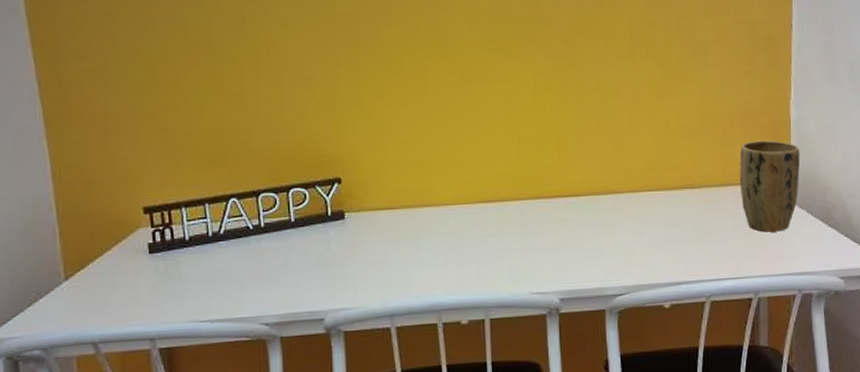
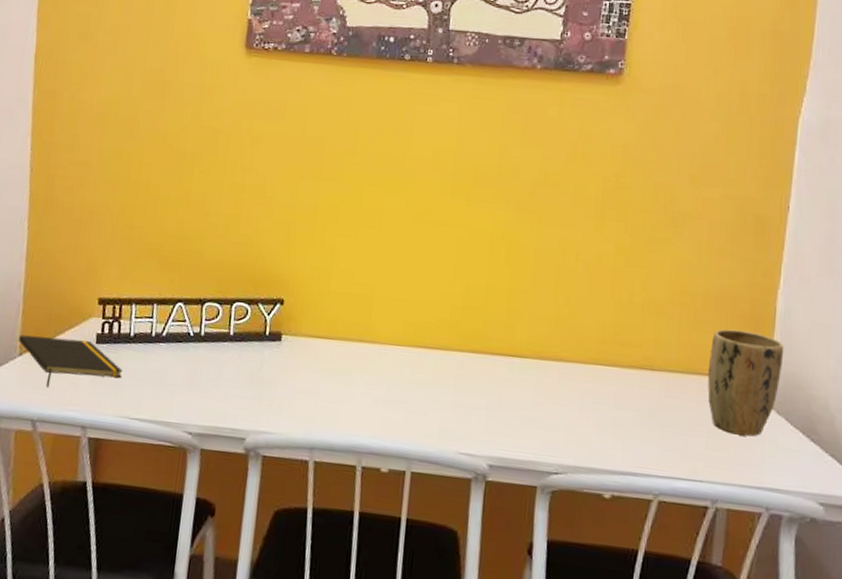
notepad: none [60,252,184,307] -> present [18,334,123,388]

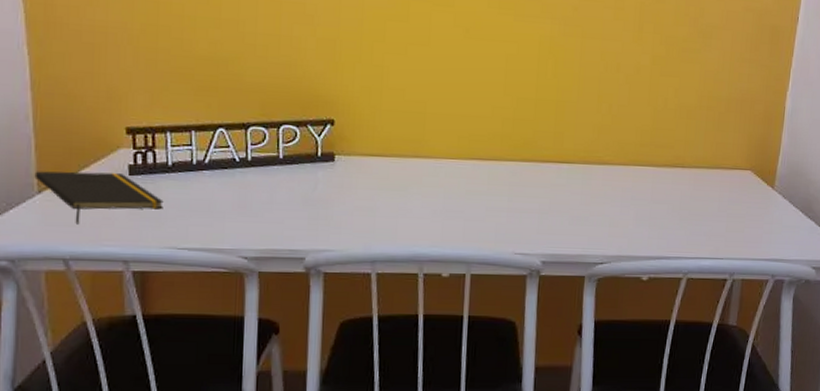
plant pot: present [707,329,784,437] -> none [728,128,791,218]

